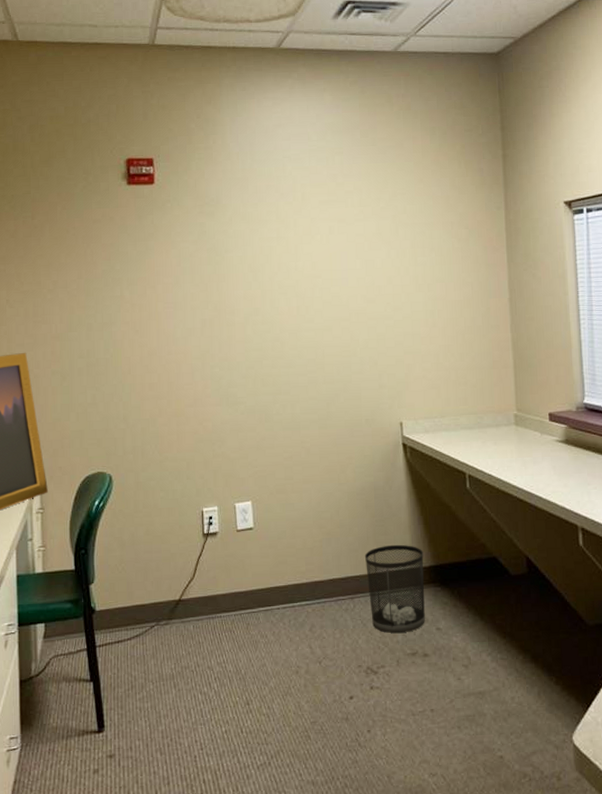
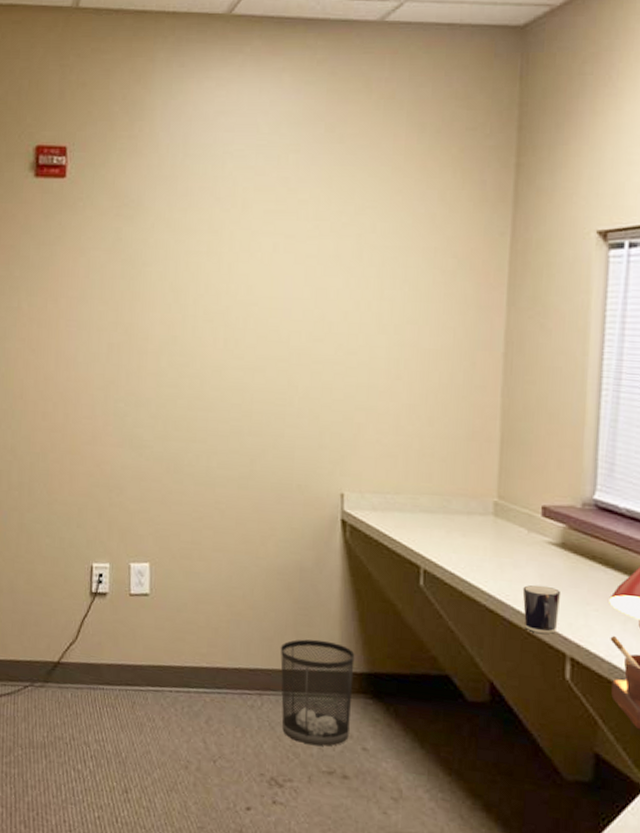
mug: none [542,474,570,512] -> present [522,585,562,634]

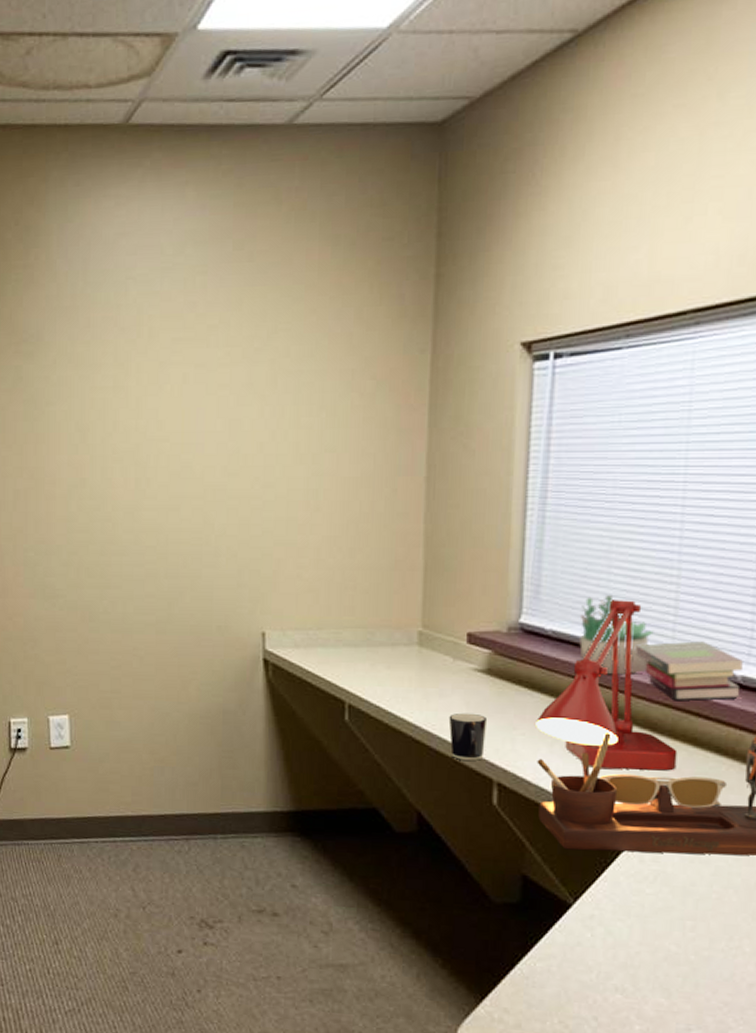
waste bin: present [280,639,355,746] -> none [205,781,281,886]

